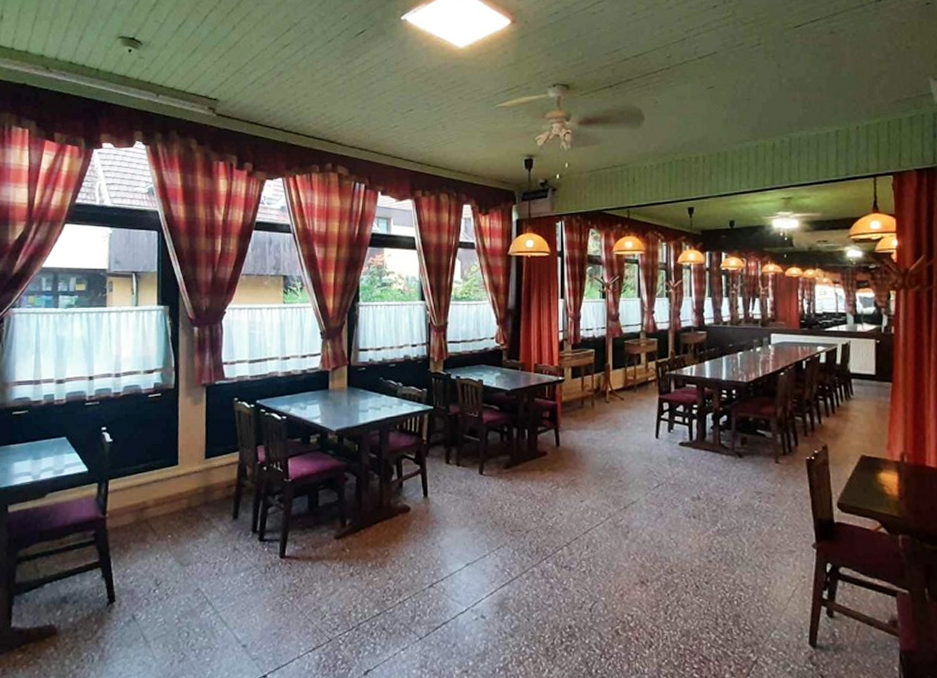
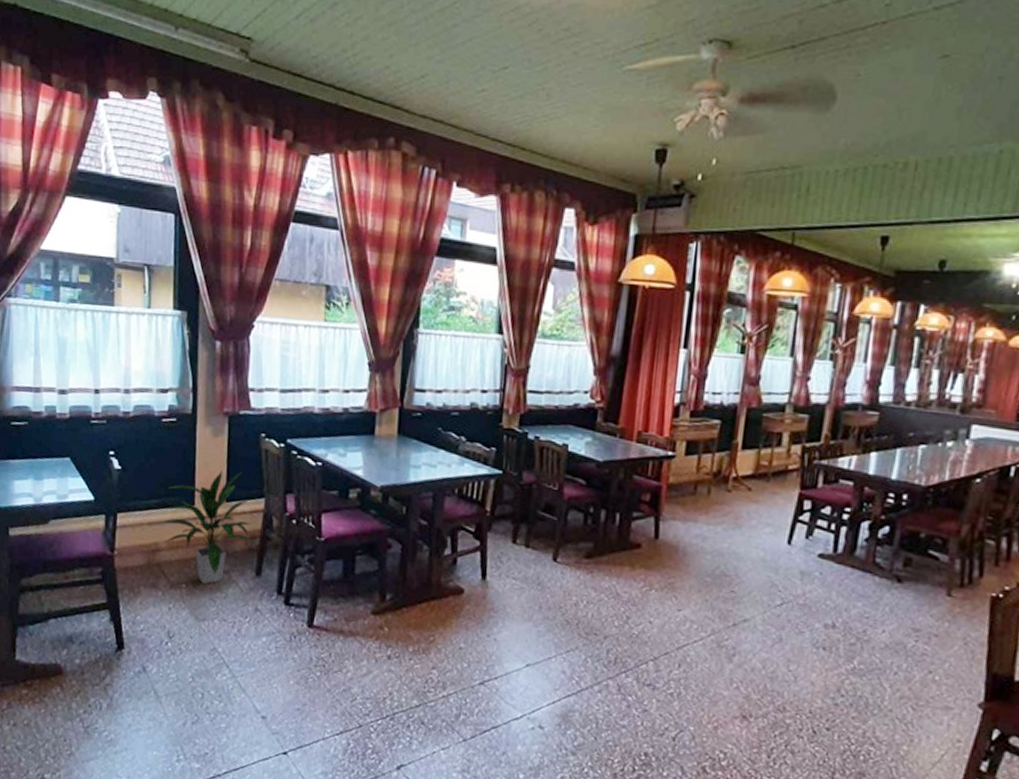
indoor plant: none [148,431,230,532] -> present [160,471,253,584]

